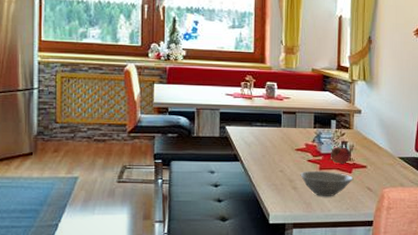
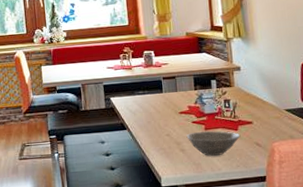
fruit: present [331,146,351,164] -> none [214,104,235,123]

